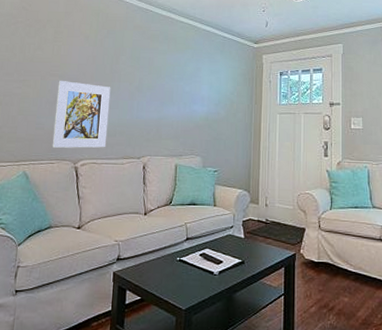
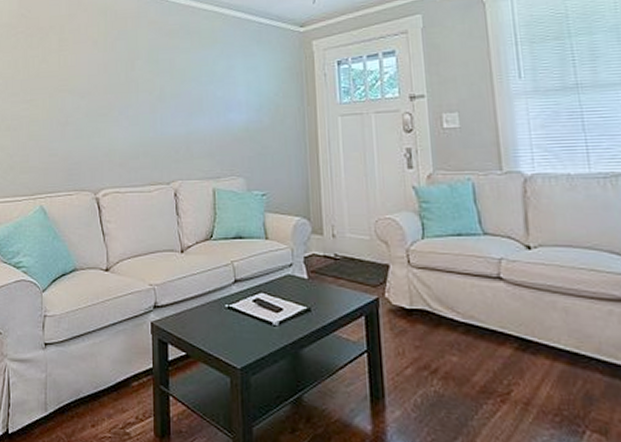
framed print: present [52,81,111,148] -> none [68,96,129,176]

